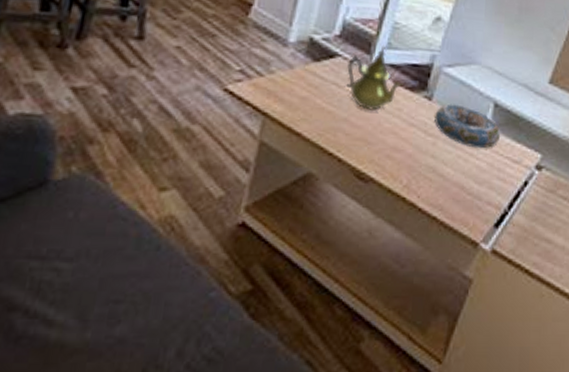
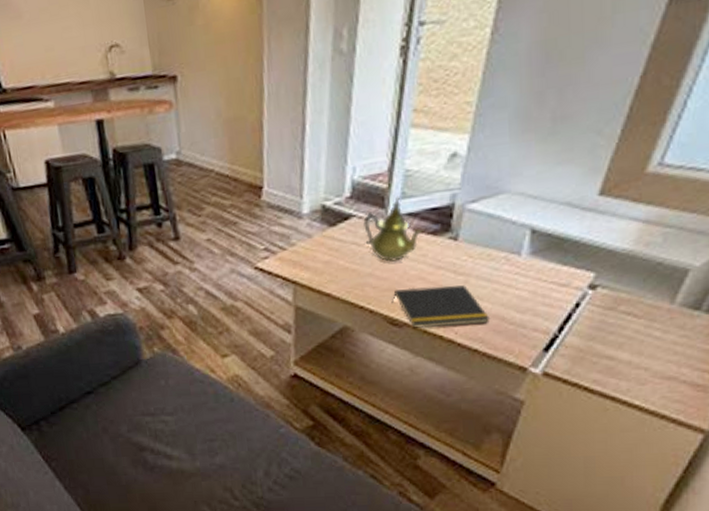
notepad: none [361,140,452,189] -> present [391,285,491,329]
decorative bowl: present [433,103,501,149] -> none [462,238,543,280]

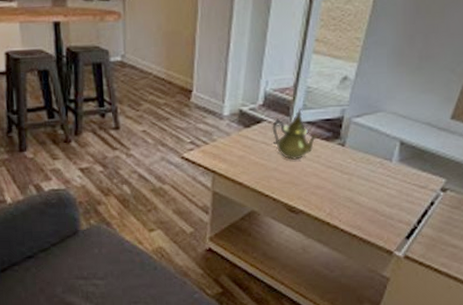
notepad: present [391,285,491,329] -> none [291,182,367,216]

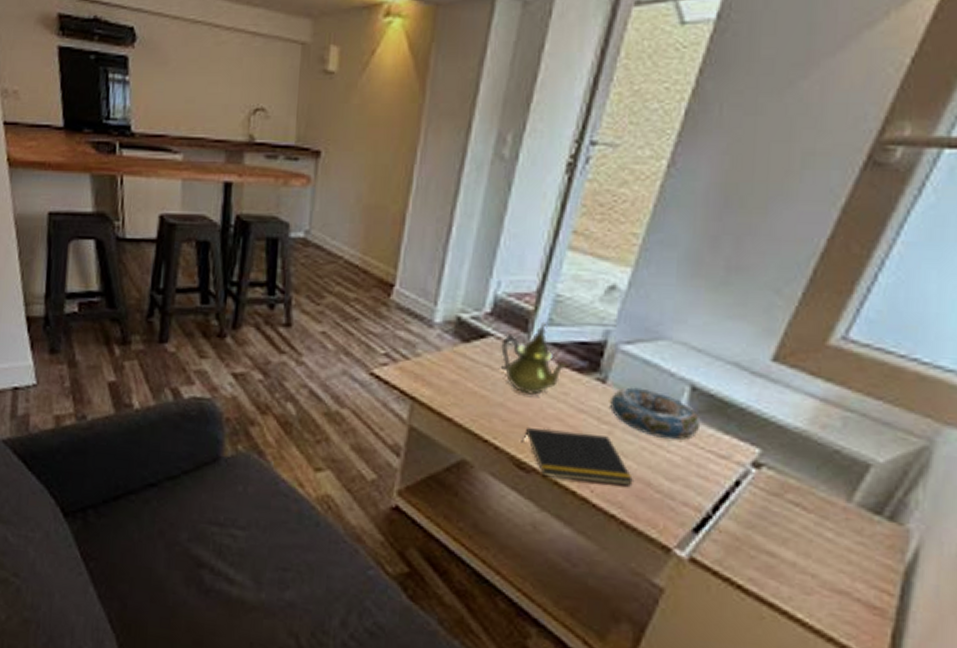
notepad: none [291,182,367,216] -> present [521,428,635,485]
decorative bowl: none [347,147,408,180] -> present [609,387,701,441]

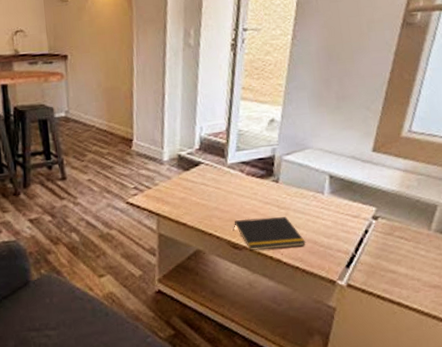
teapot: present [500,321,567,395] -> none [209,149,253,199]
decorative bowl: present [609,387,701,441] -> none [282,181,339,212]

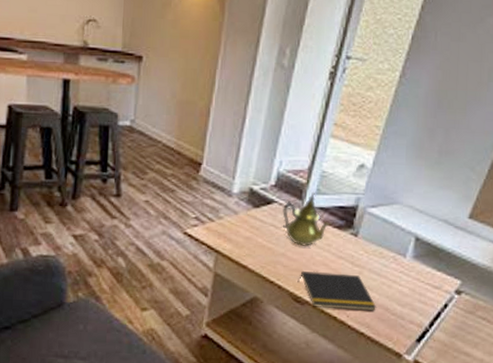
teapot: none [209,149,253,199] -> present [282,191,330,246]

